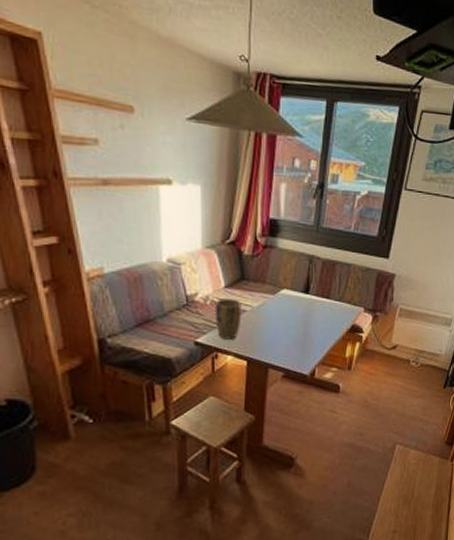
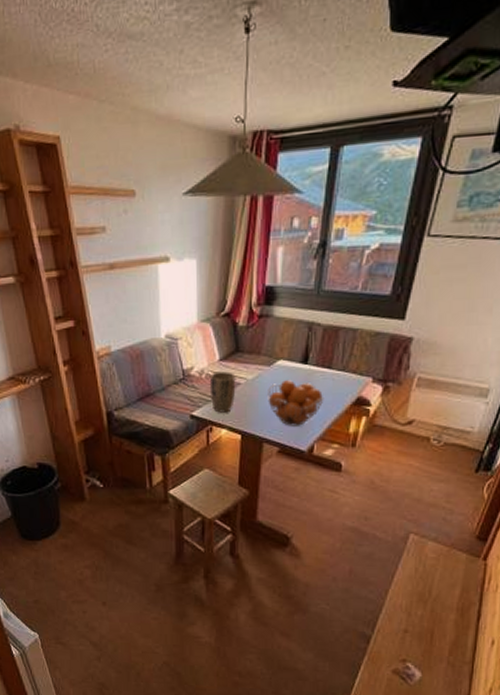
fruit basket: none [272,308,324,352] -> present [268,380,324,426]

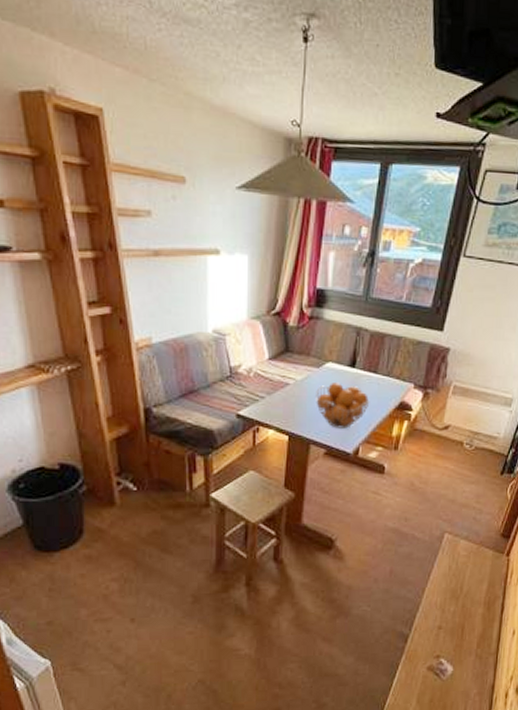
plant pot: present [209,371,236,413] -> none [257,371,285,413]

